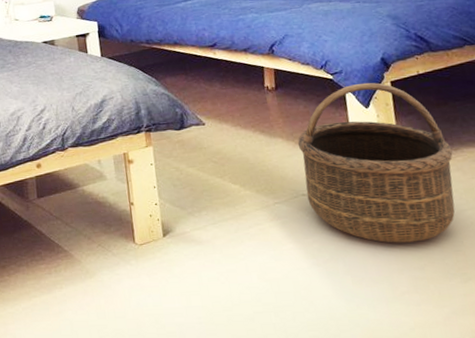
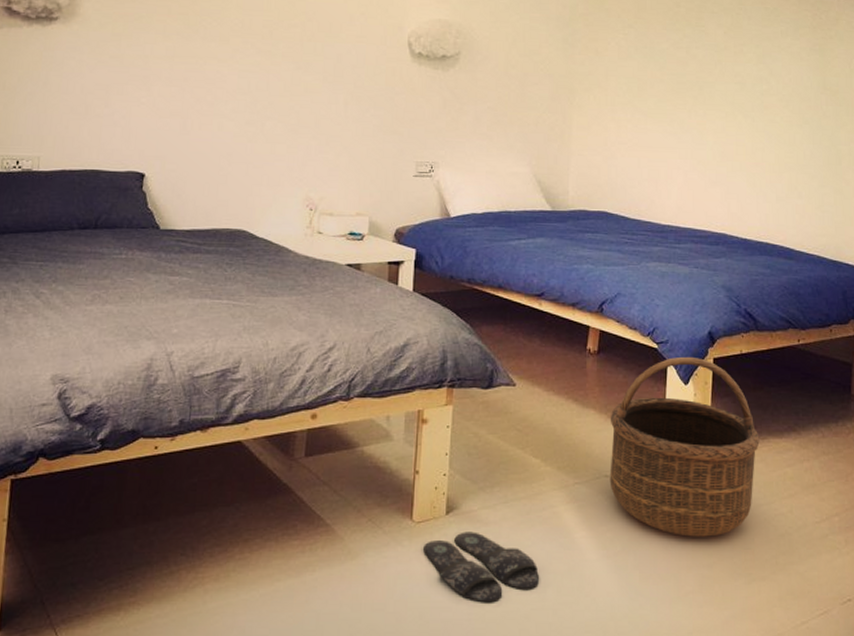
slippers: none [149,249,257,309] -> present [423,532,539,603]

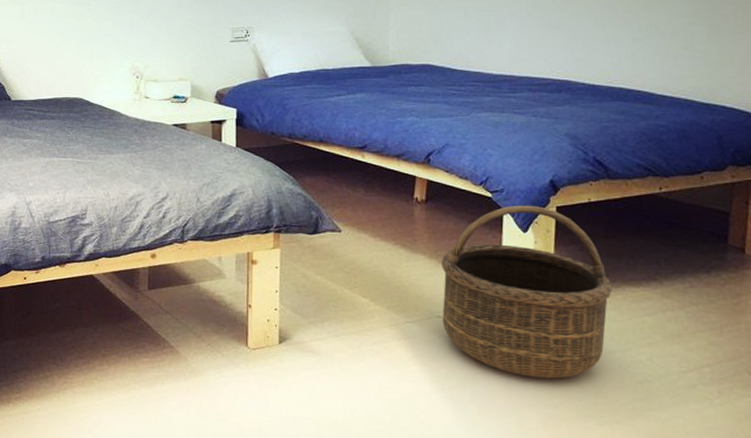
slippers: present [423,532,539,603] -> none [260,359,372,422]

